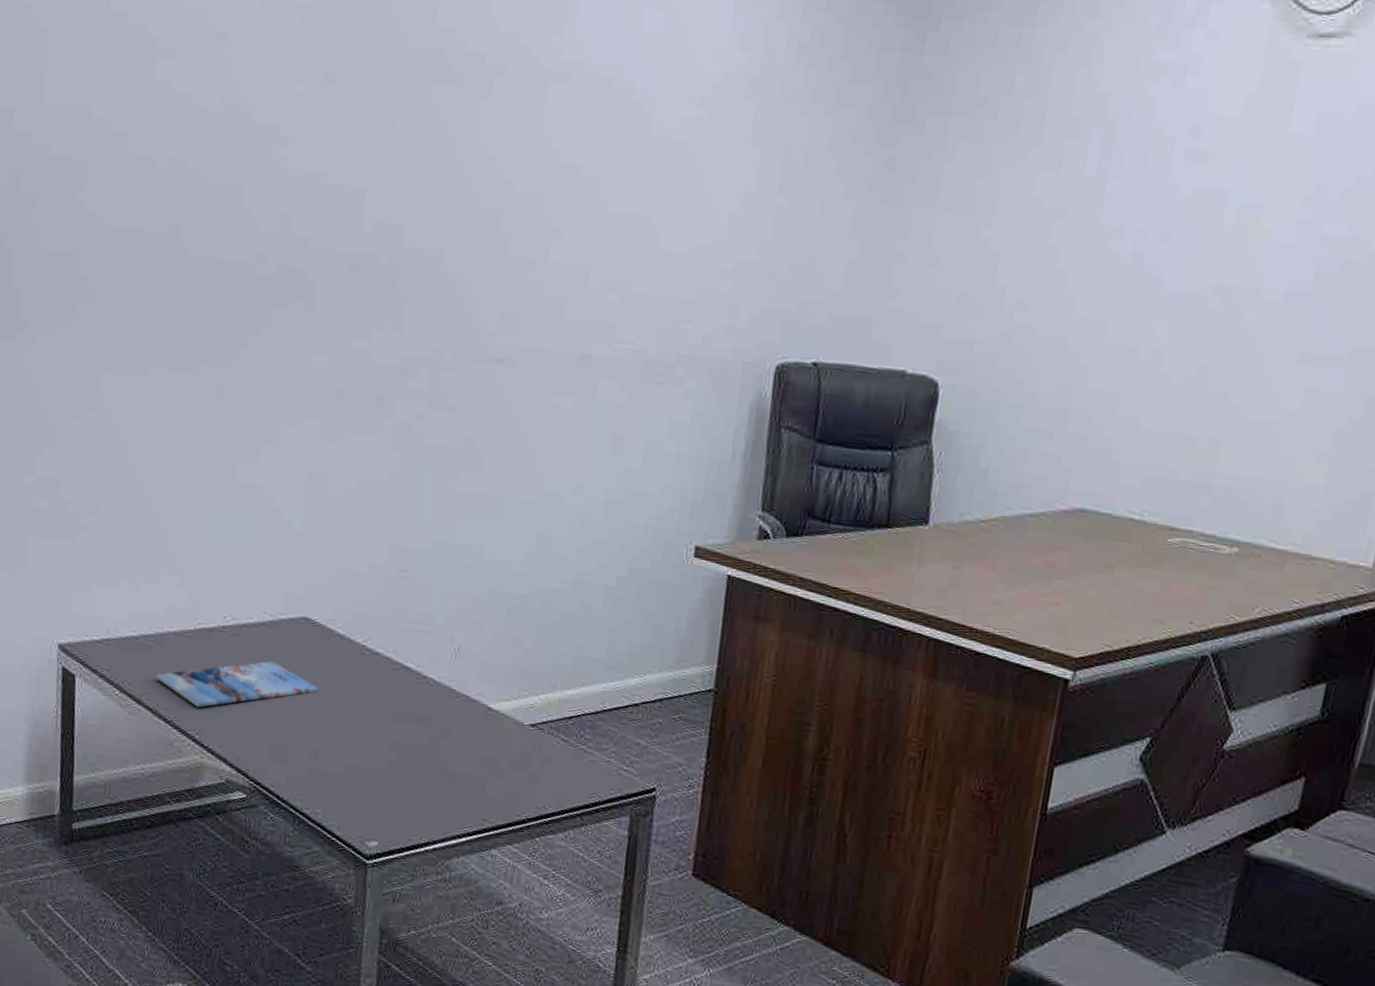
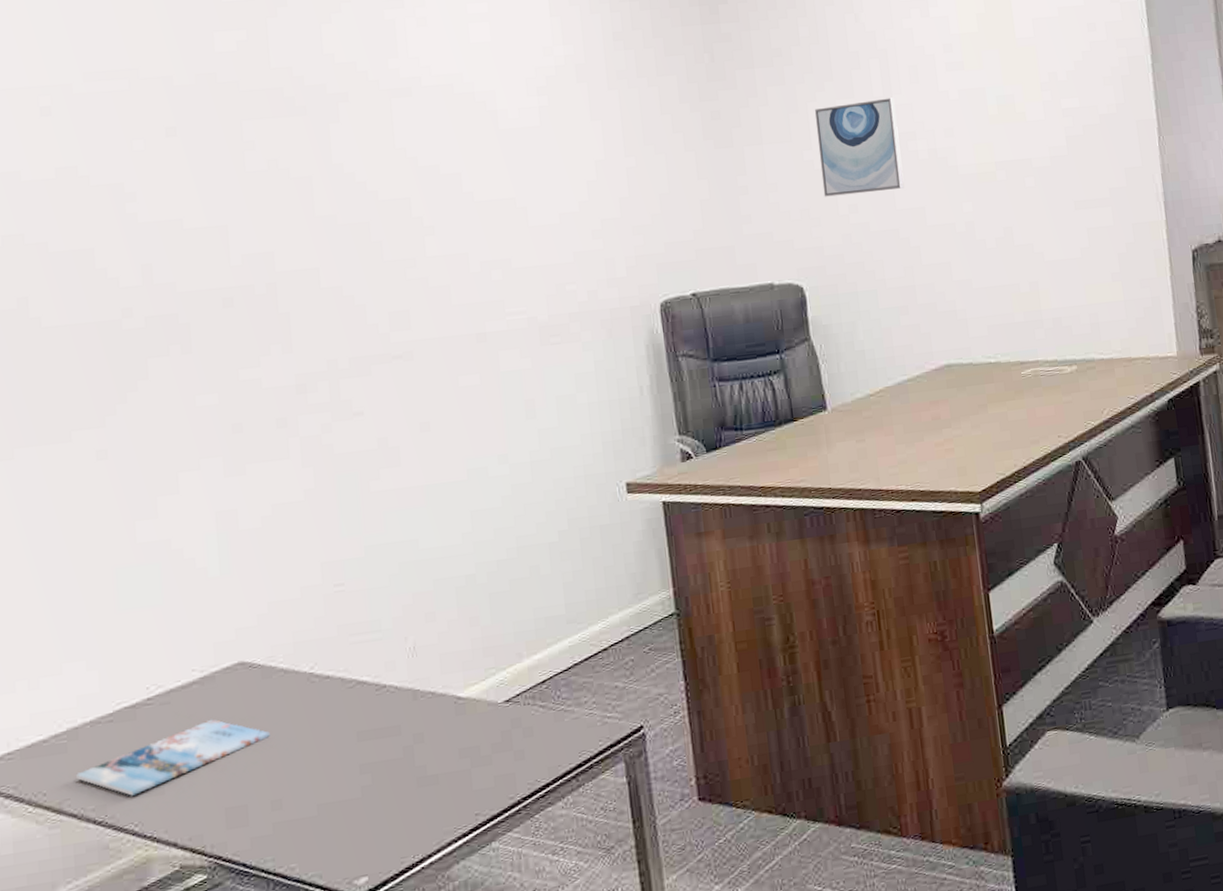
wall art: none [991,178,1109,294] -> present [815,97,904,197]

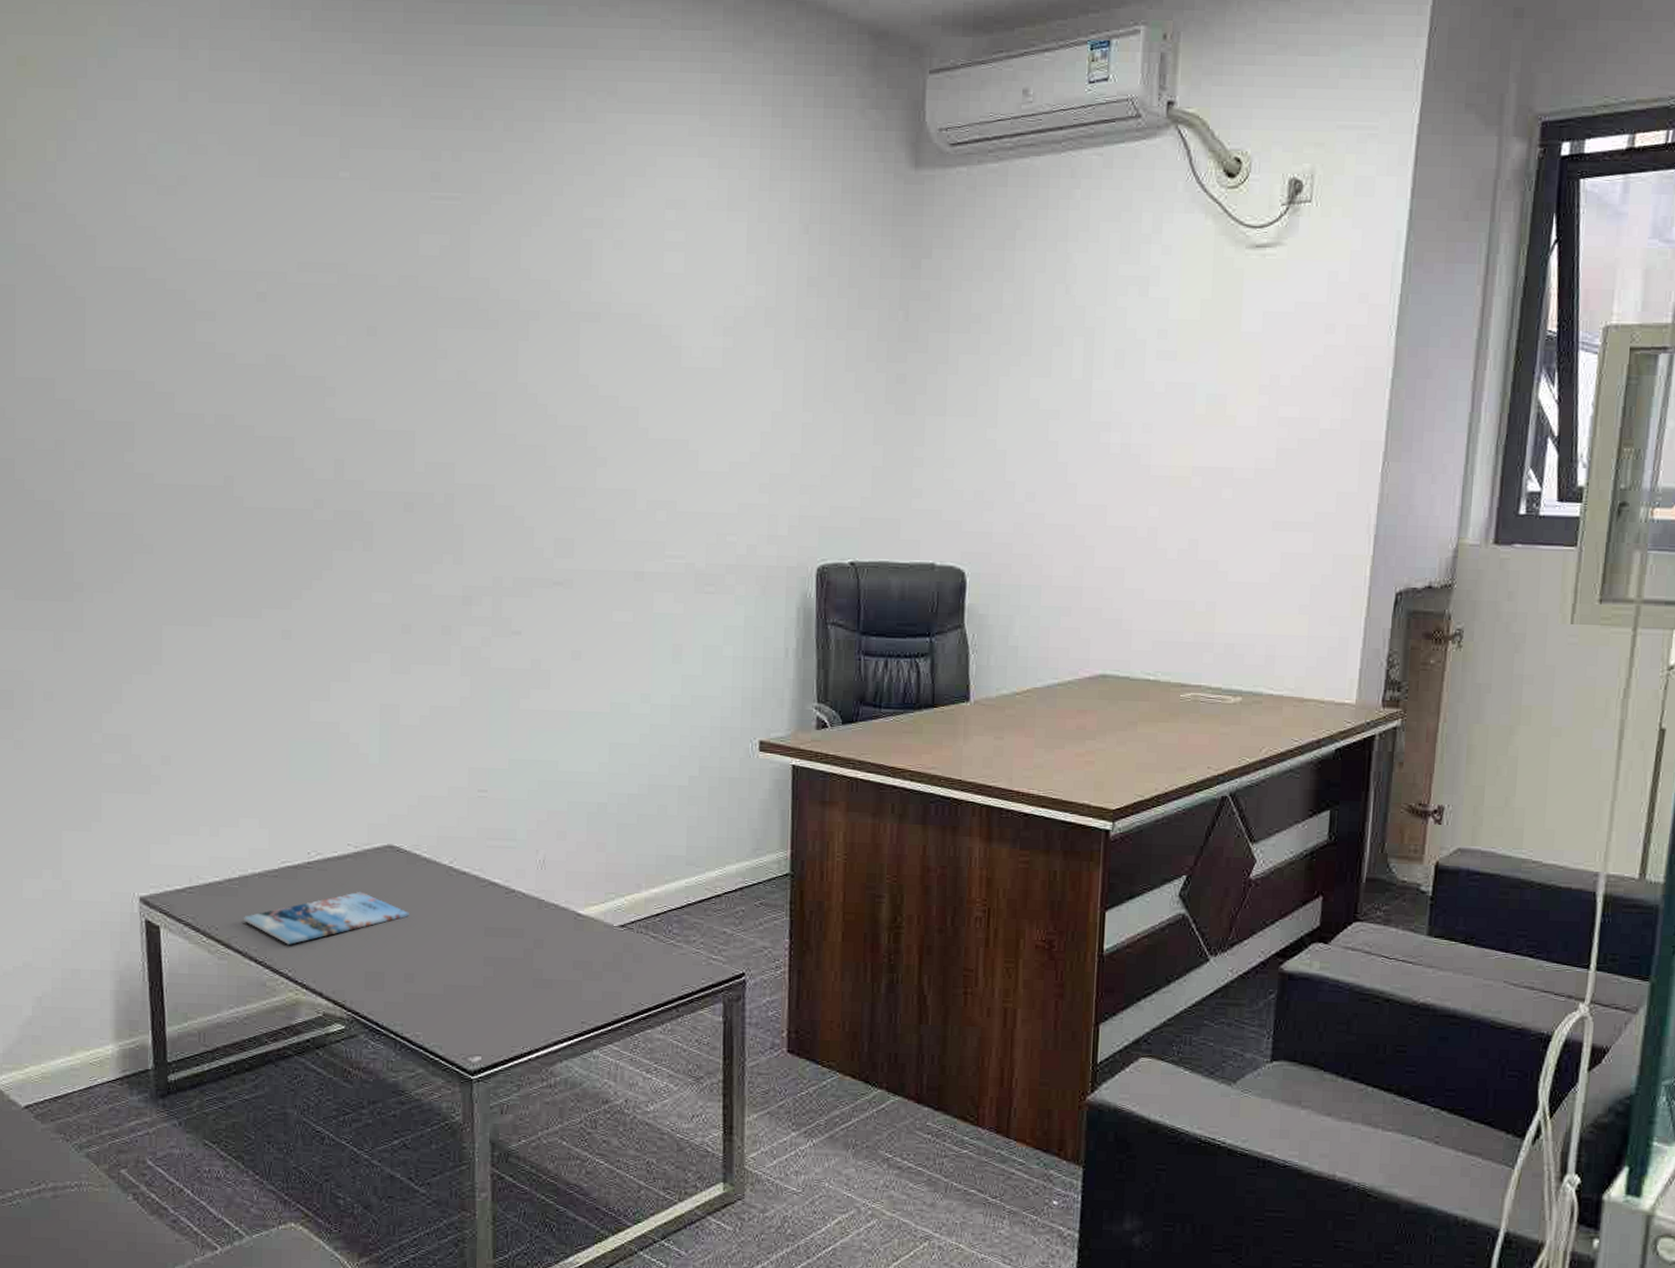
wall art: present [815,97,904,197] -> none [1001,382,1094,482]

